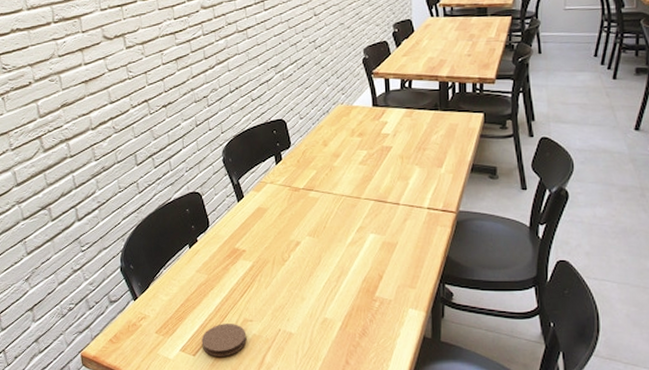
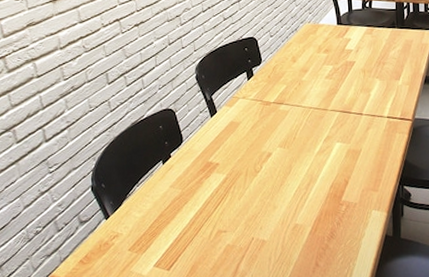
coaster: present [201,324,247,357] -> none [176,235,221,269]

